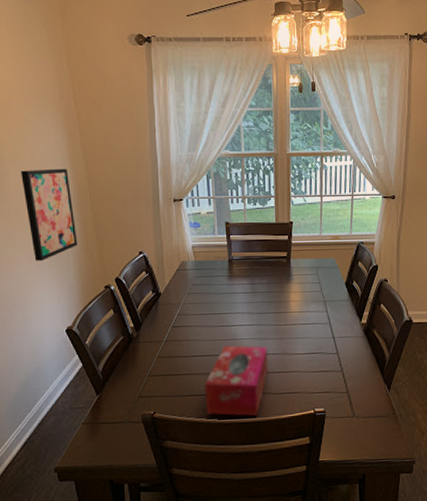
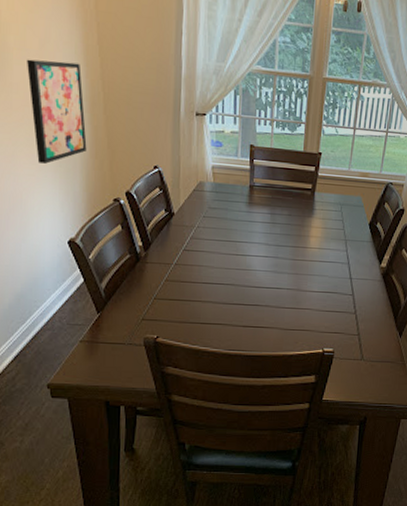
tissue box: present [204,345,269,417] -> none [211,275,282,351]

